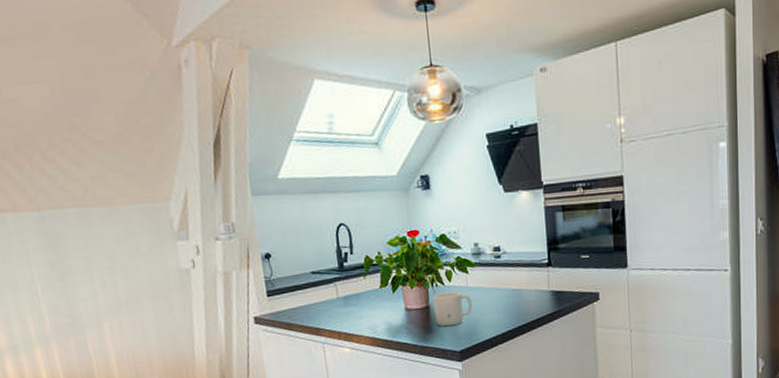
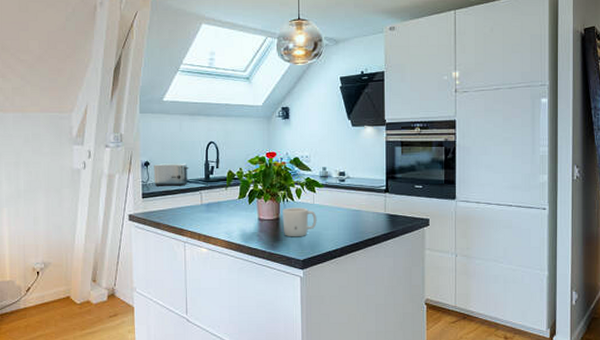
toaster: none [276,251,319,282] -> present [154,163,189,186]

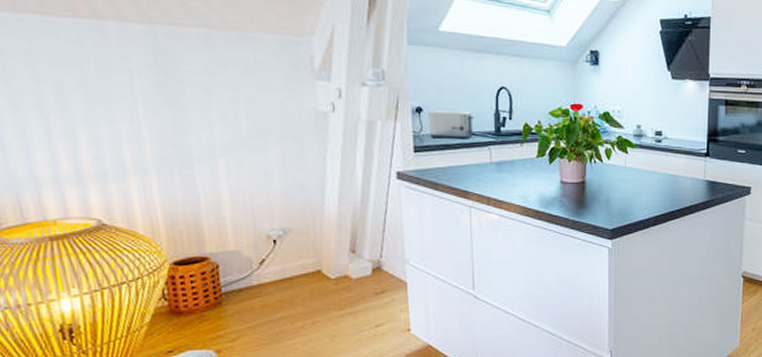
mug: present [282,207,317,237] -> none [589,170,629,204]

